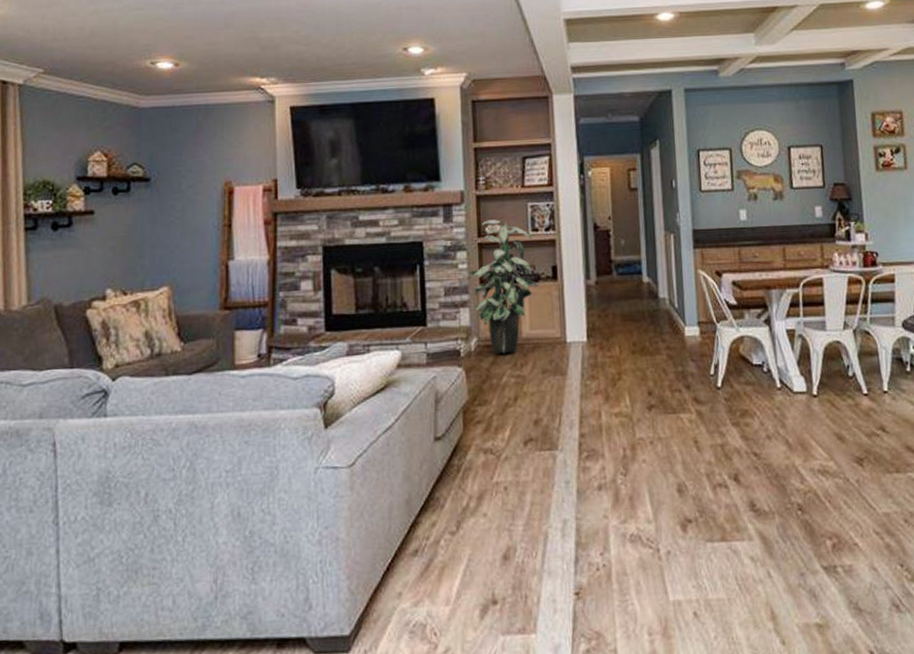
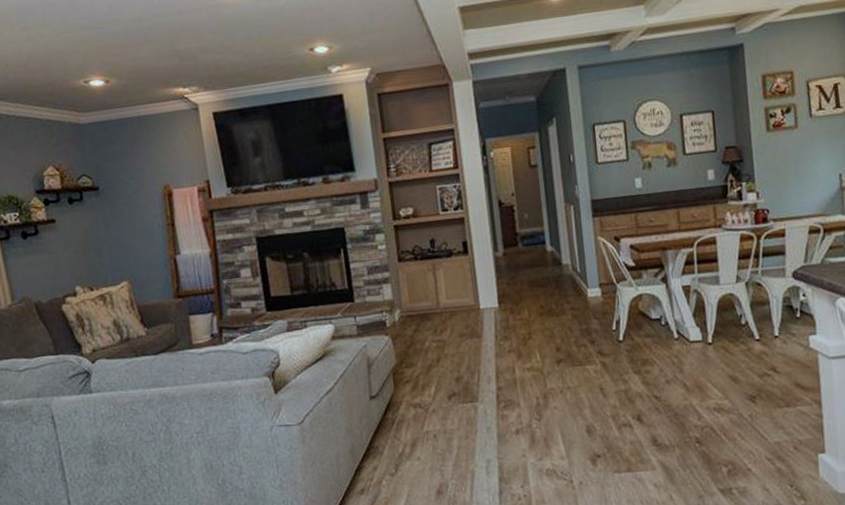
indoor plant: present [467,219,538,354] -> none [386,203,451,322]

